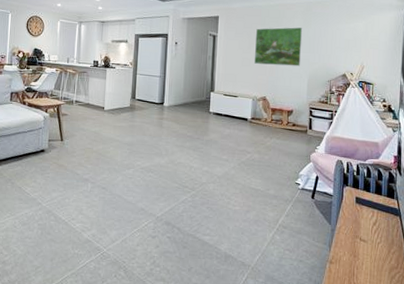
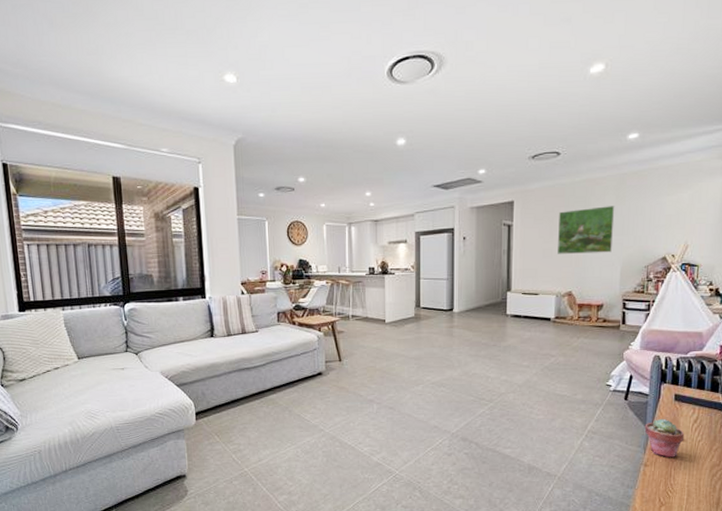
potted succulent: none [329,218,366,257] -> present [644,418,685,457]

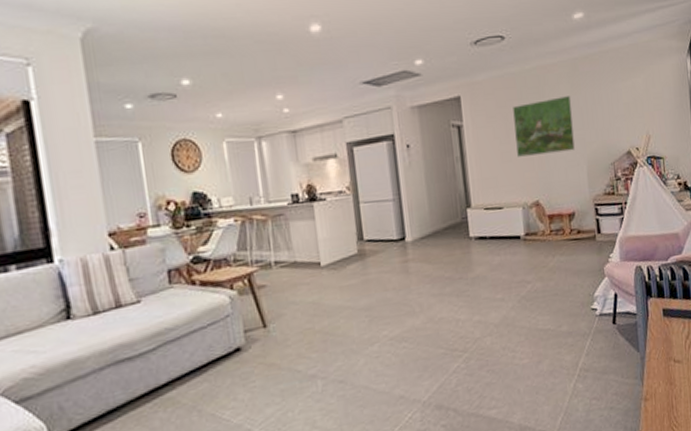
potted succulent: present [644,418,685,457] -> none [638,339,680,386]

